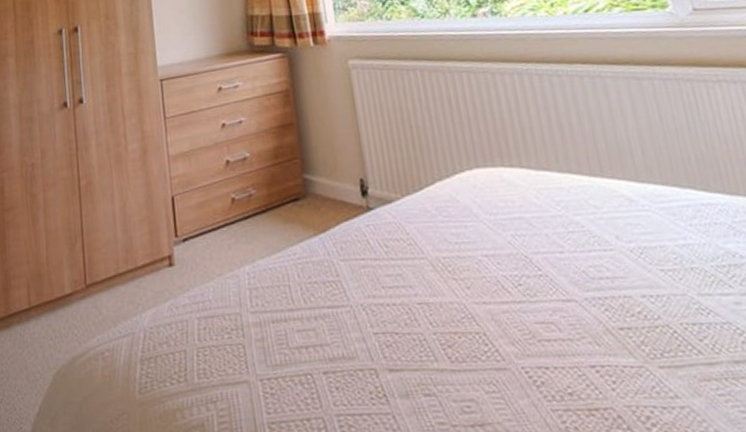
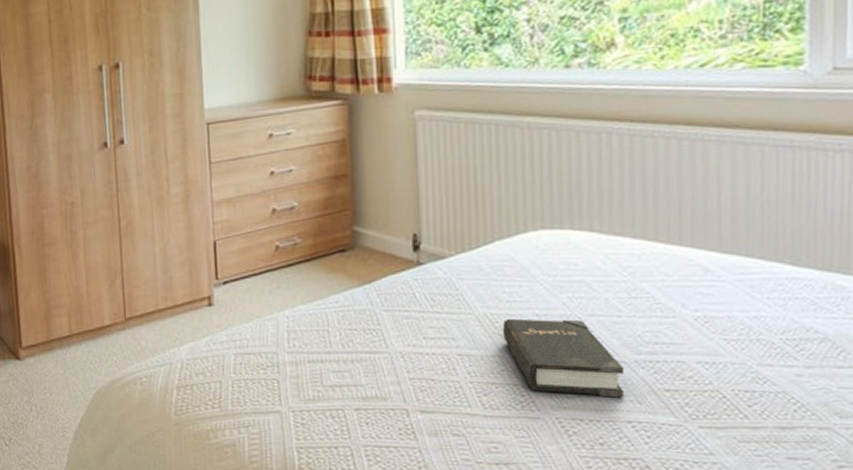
hardback book: none [455,258,582,341] -> present [503,318,623,398]

